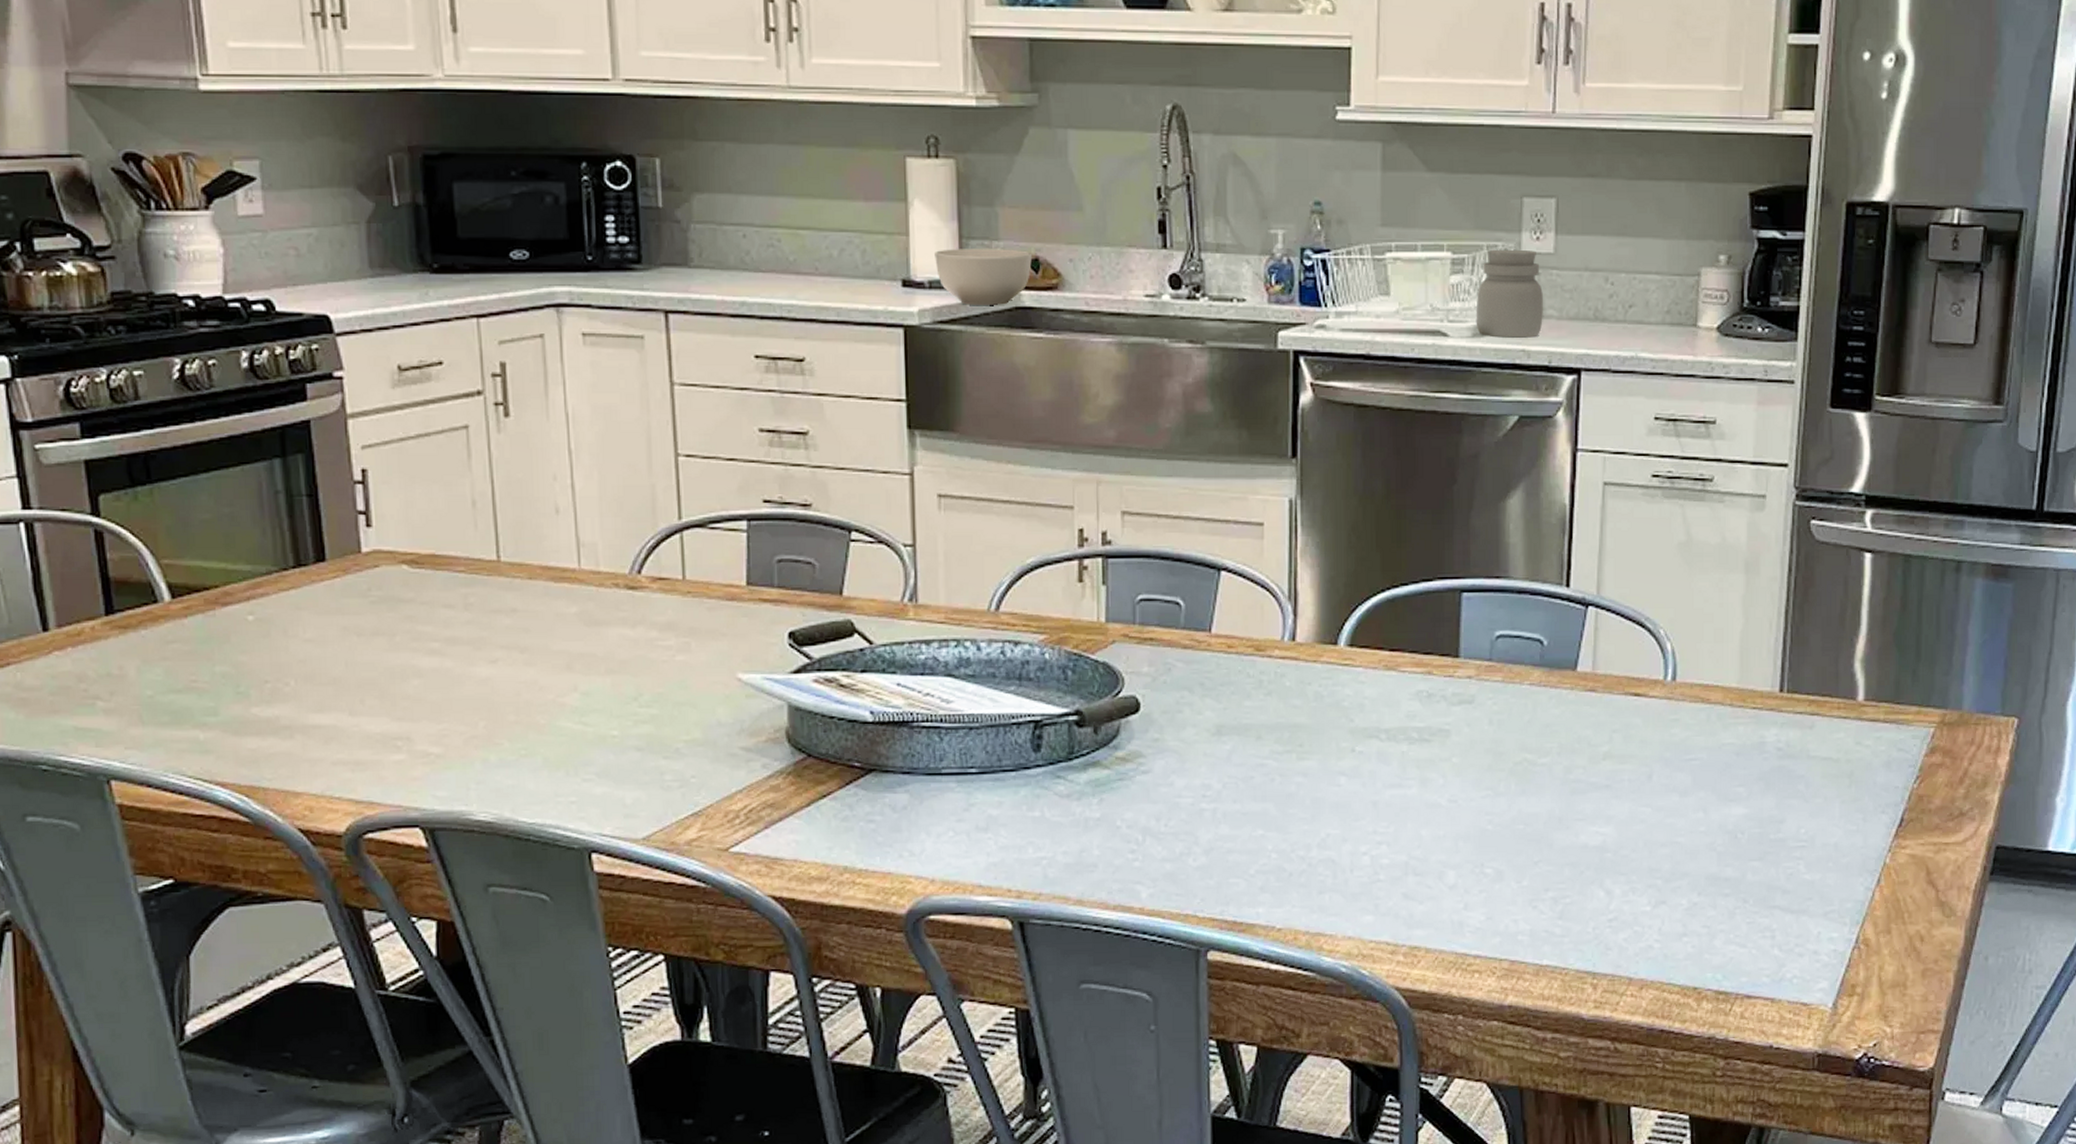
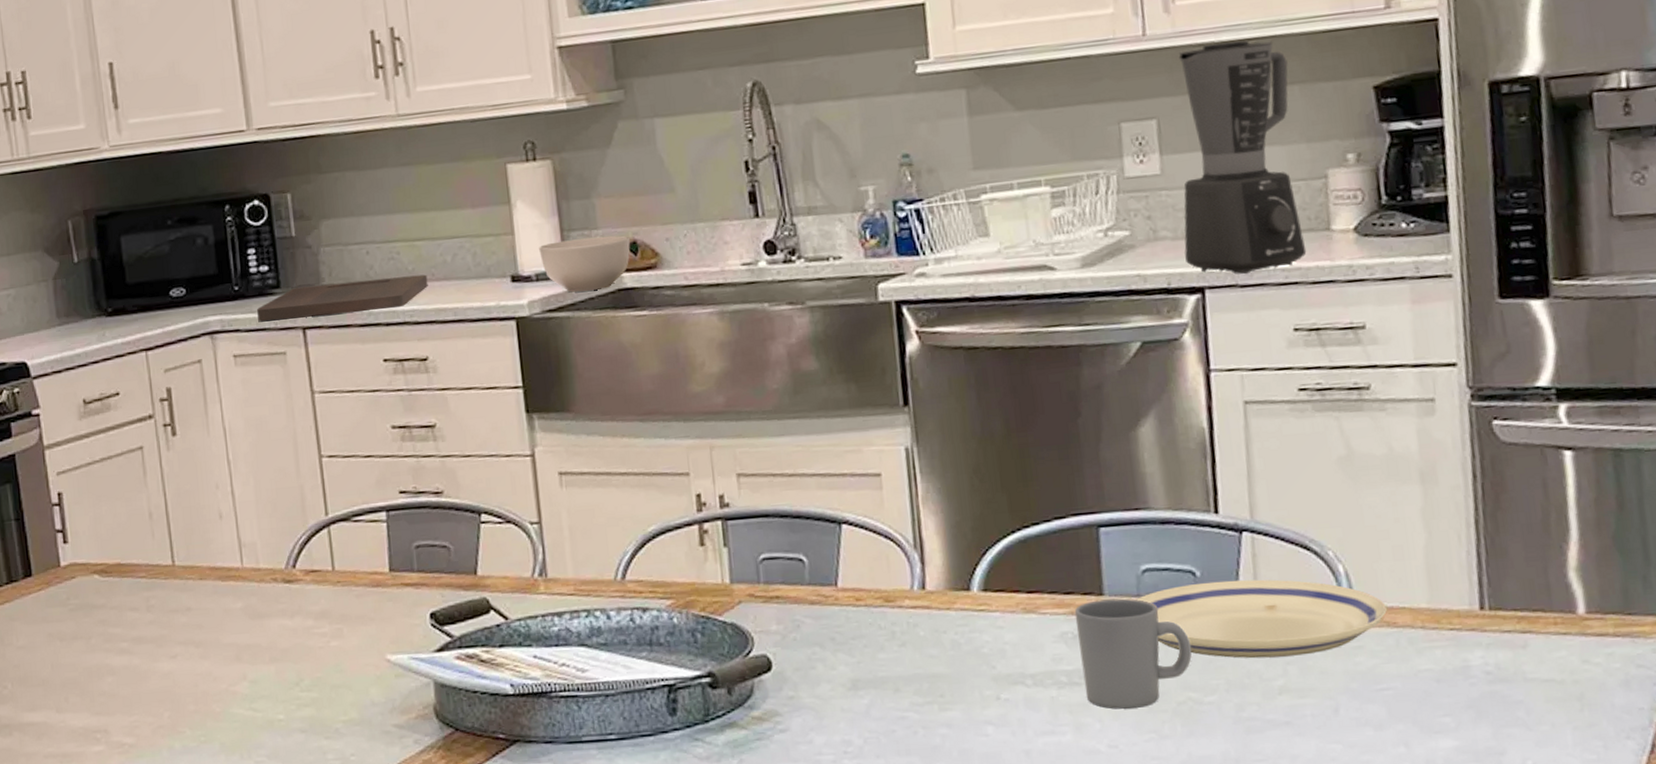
cutting board: none [613,265,810,301] -> present [257,274,428,321]
mug: none [1431,661,1532,766] -> present [1074,598,1192,709]
jar: present [1476,249,1543,338] -> none [1082,174,1157,266]
plate: none [1488,651,1703,725] -> present [1136,579,1387,659]
blender: none [1567,131,1678,361] -> present [1178,40,1307,275]

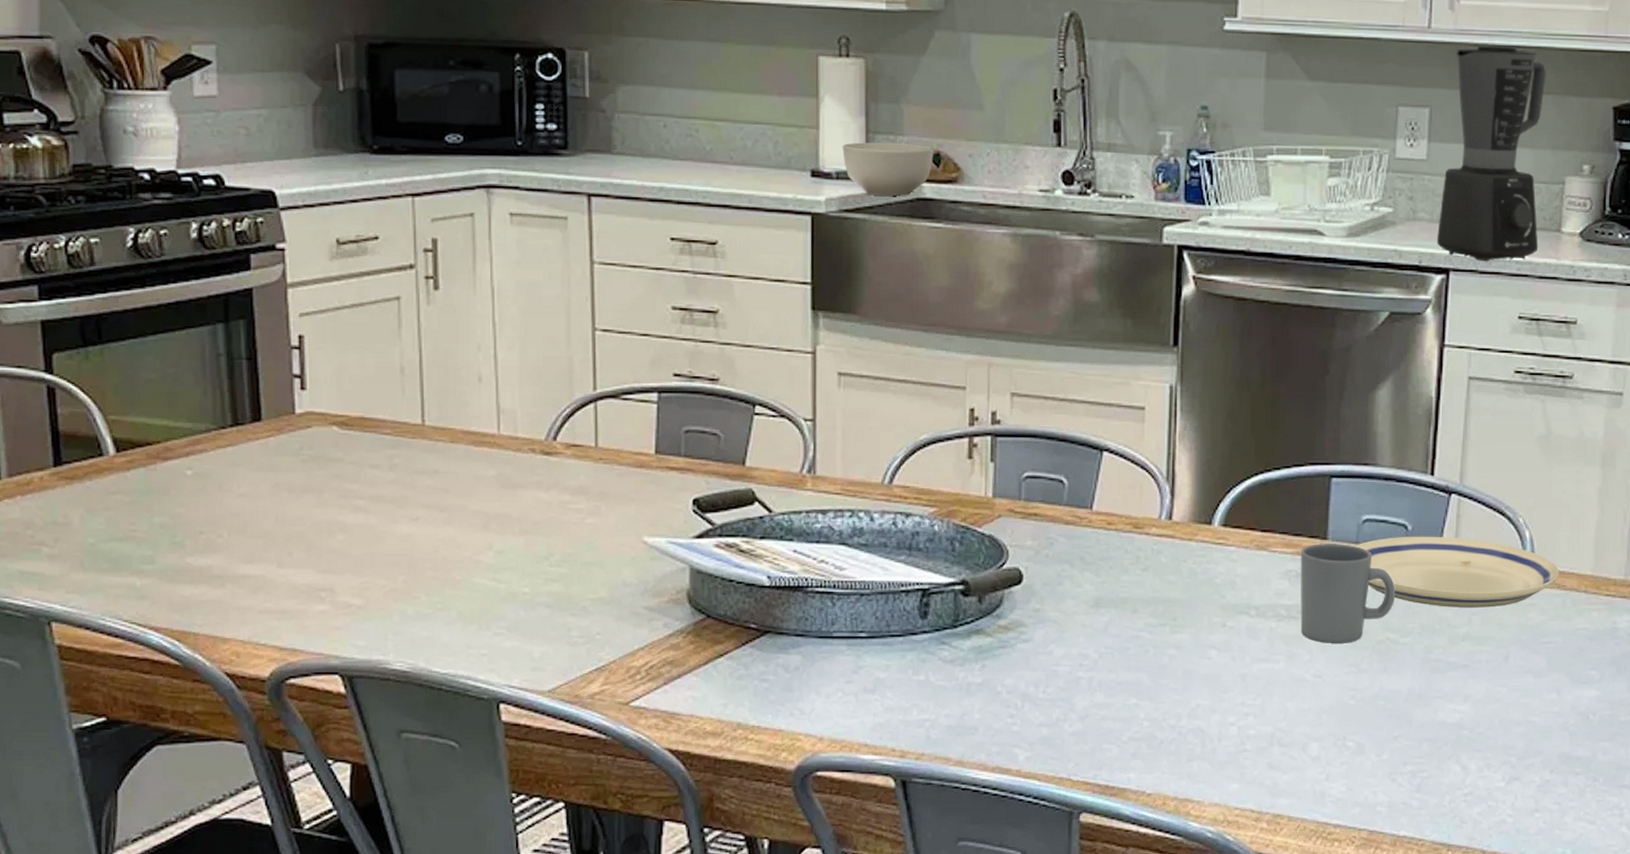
cutting board: present [257,274,428,321] -> none [540,151,725,187]

